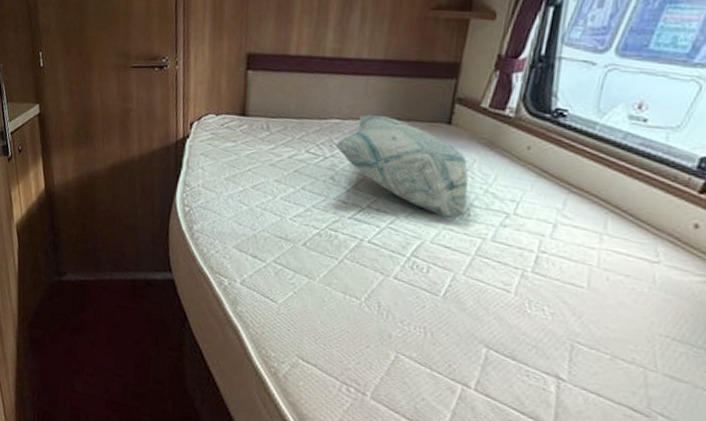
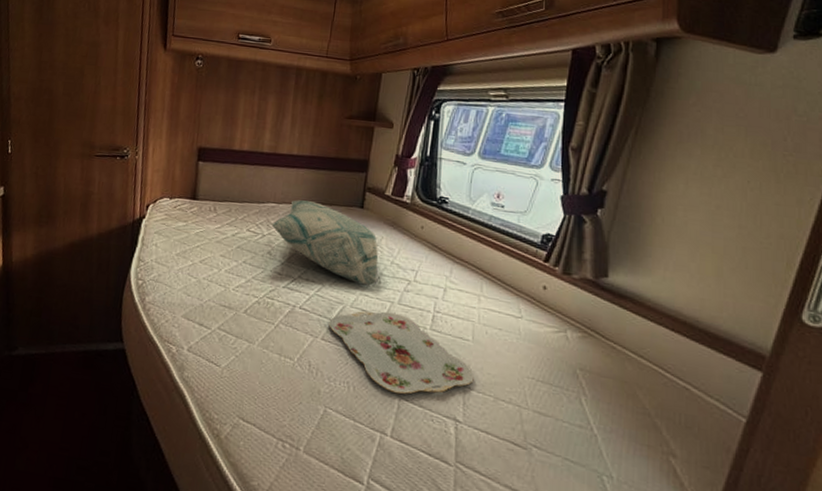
serving tray: none [403,247,587,346] -> present [328,311,474,395]

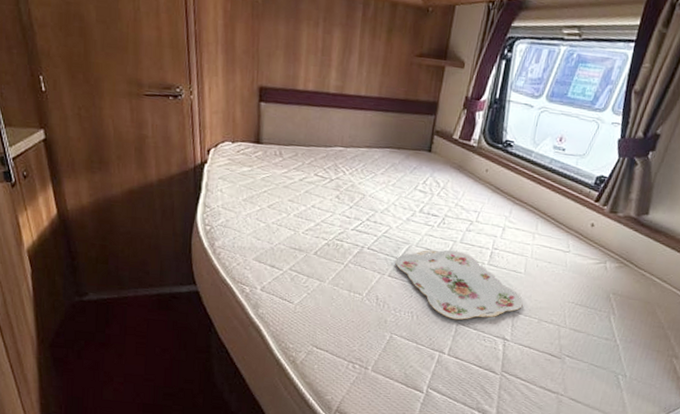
decorative pillow: present [271,200,379,285] -> none [339,143,444,226]

